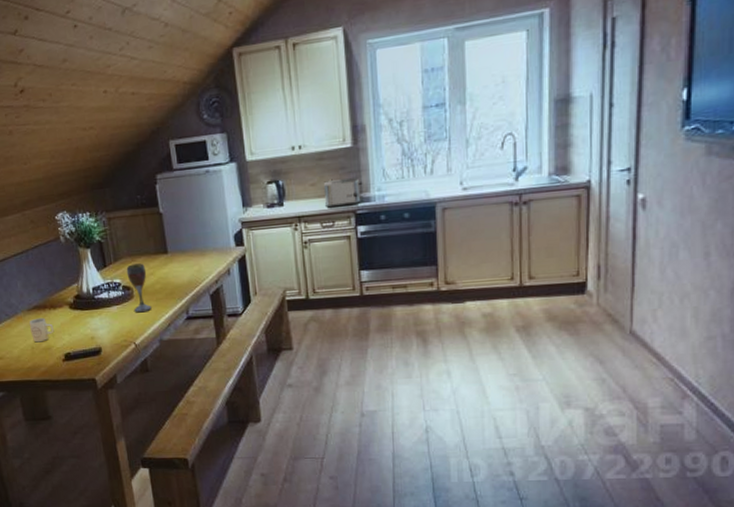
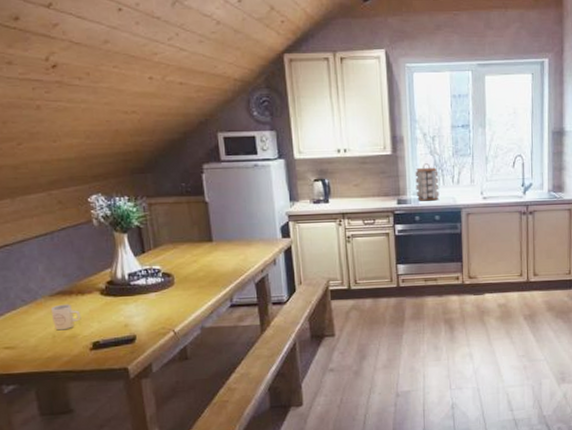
cup: present [126,263,152,313] -> none [167,250,194,300]
toaster: present [323,178,363,209] -> none [365,182,401,208]
spice rack: none [379,153,409,198] -> present [415,163,440,201]

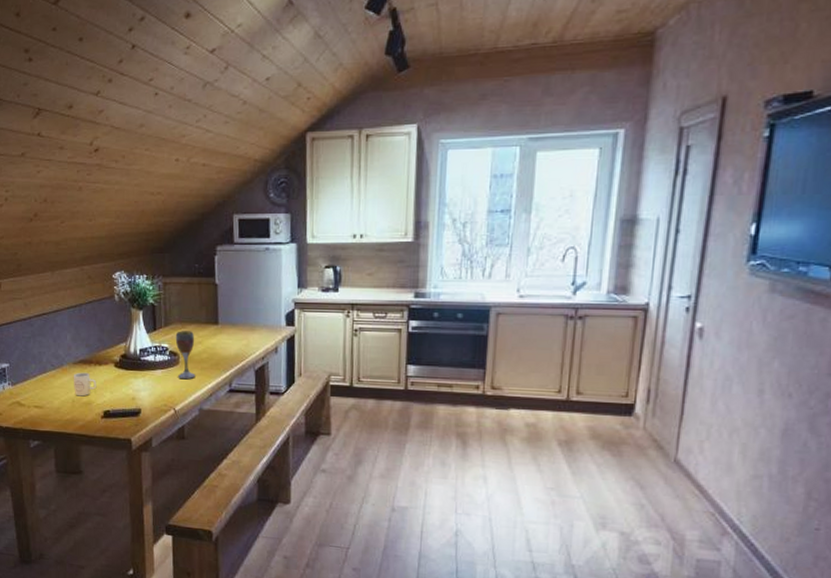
cup: none [167,250,194,300] -> present [175,331,196,380]
spice rack: present [415,163,440,201] -> none [437,253,467,296]

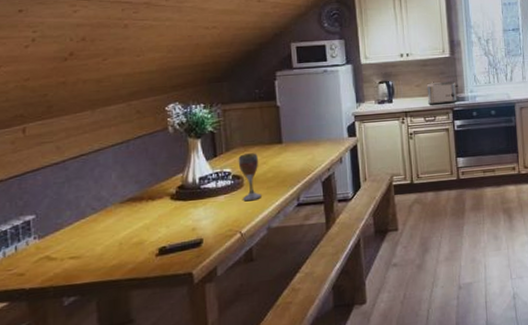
mug: present [73,372,97,397] -> none [119,210,150,238]
toaster: none [380,272,420,300] -> present [426,81,459,106]

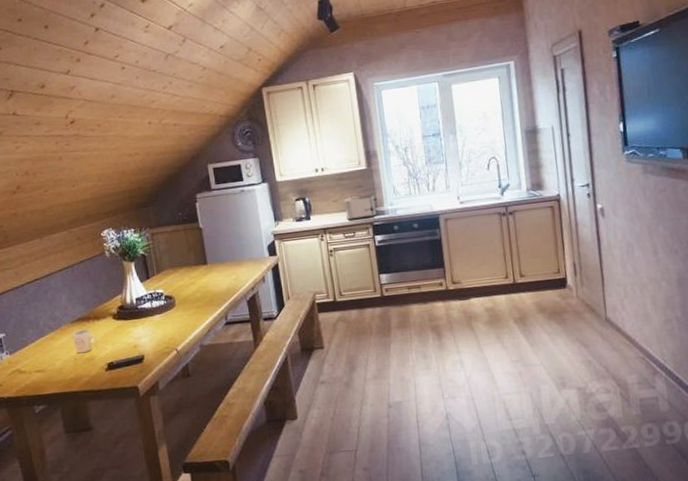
mug: none [119,210,150,238] -> present [72,329,98,354]
cup: present [238,153,262,202] -> none [168,274,193,321]

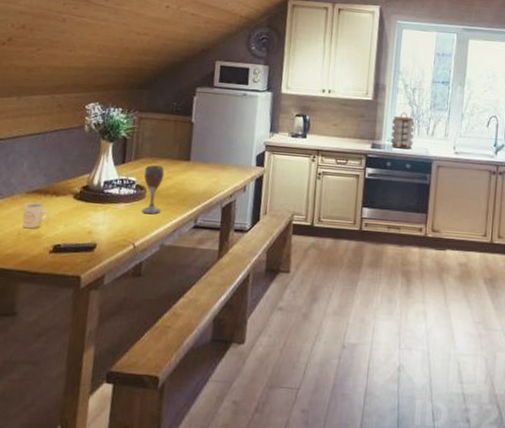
cup: none [168,274,193,321] -> present [141,165,165,215]
toaster: present [344,194,378,222] -> none [343,124,377,150]
spice rack: none [390,174,416,211] -> present [390,112,415,149]

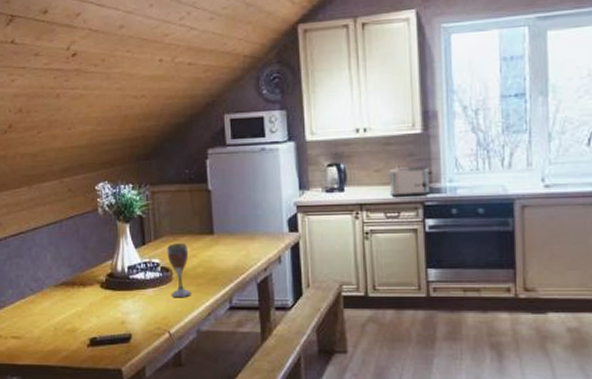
mug: present [22,202,51,229] -> none [54,295,81,323]
toaster: none [343,124,377,150] -> present [389,166,433,198]
spice rack: present [390,112,415,149] -> none [452,143,484,190]

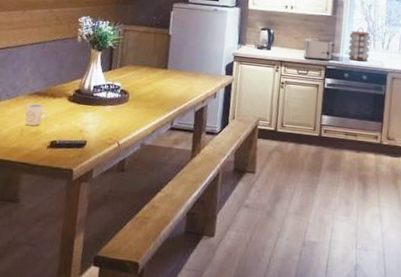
mug: none [54,295,81,323] -> present [24,103,49,127]
cup: present [167,243,191,298] -> none [125,72,146,116]
spice rack: none [452,143,484,190] -> present [348,27,371,62]

